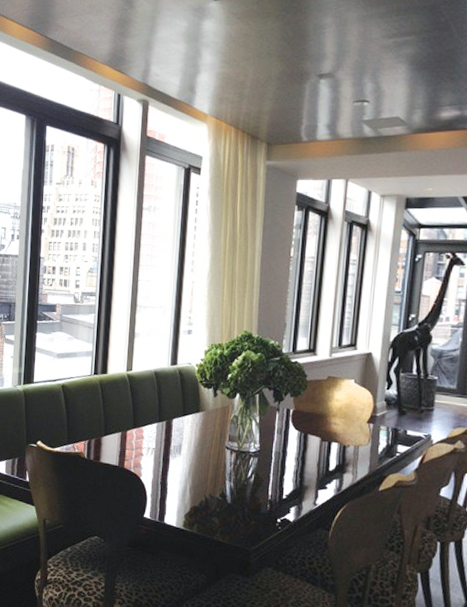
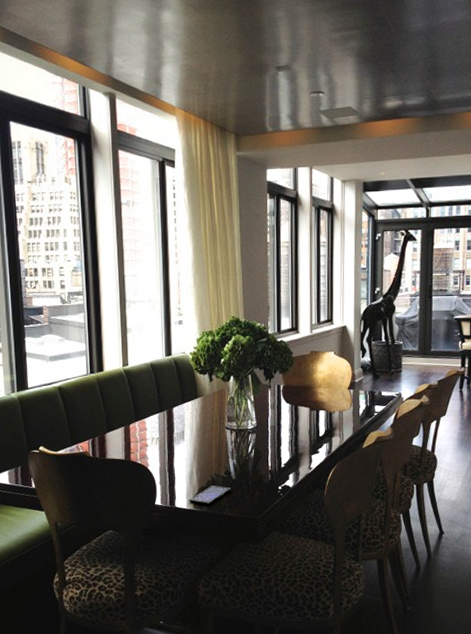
smartphone: none [178,506,226,526] -> present [188,485,232,504]

